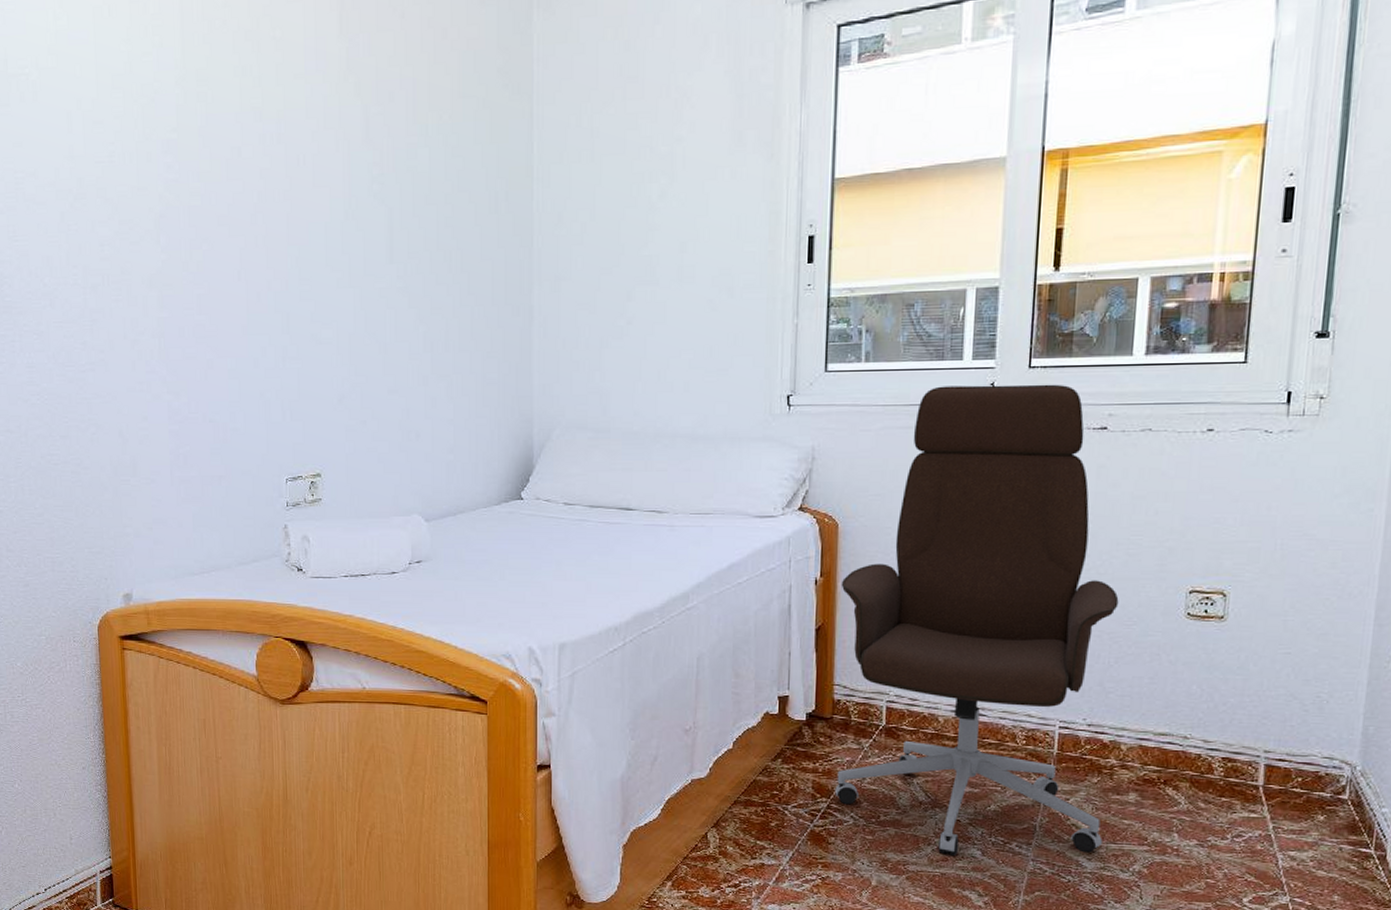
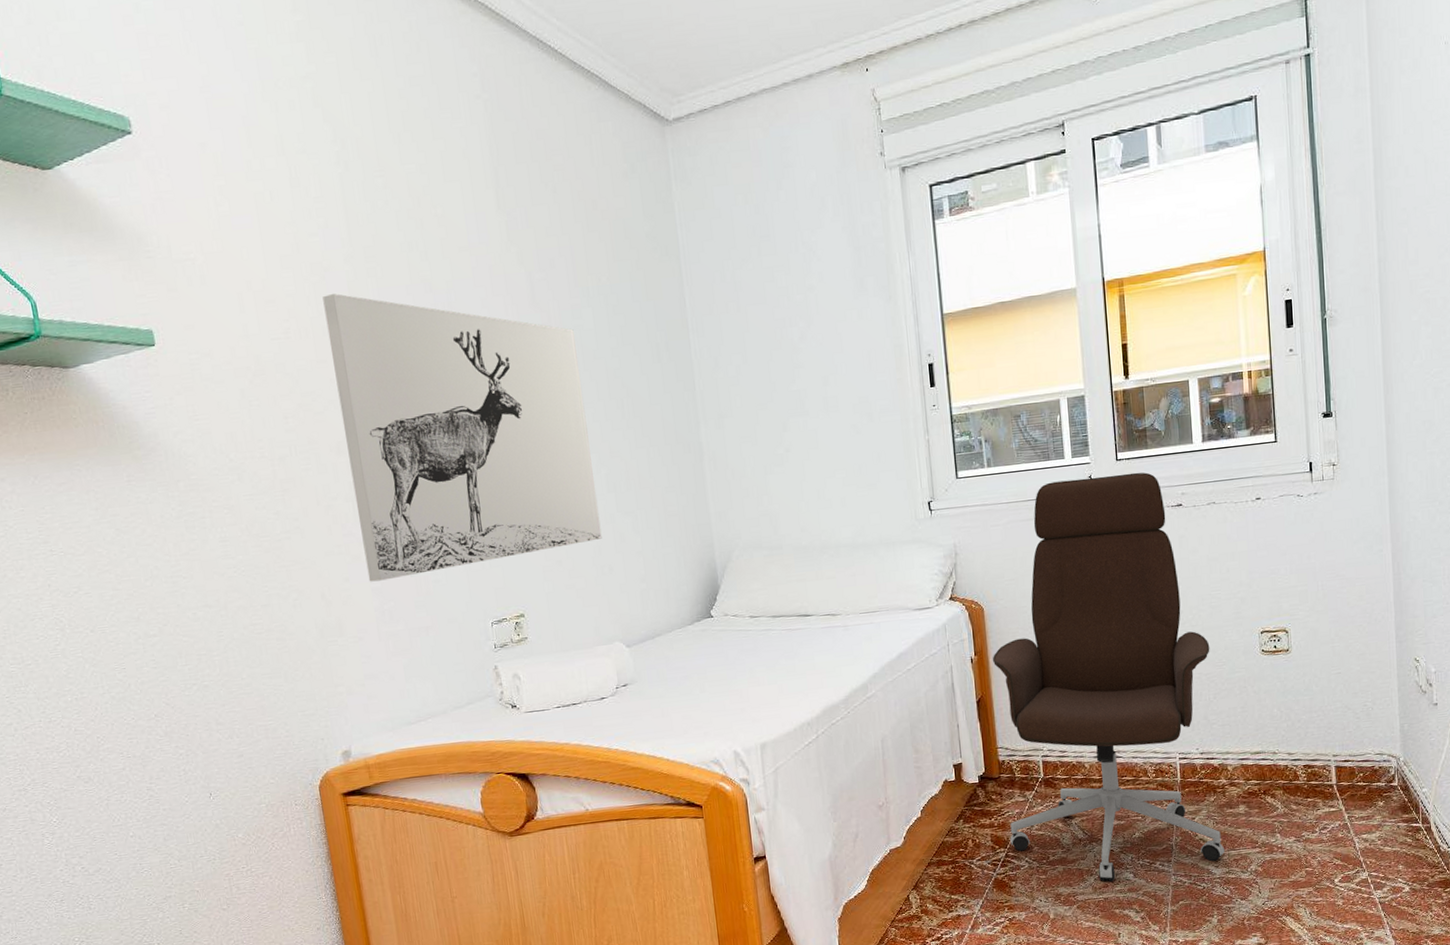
wall art: none [150,118,412,423] -> present [322,293,602,582]

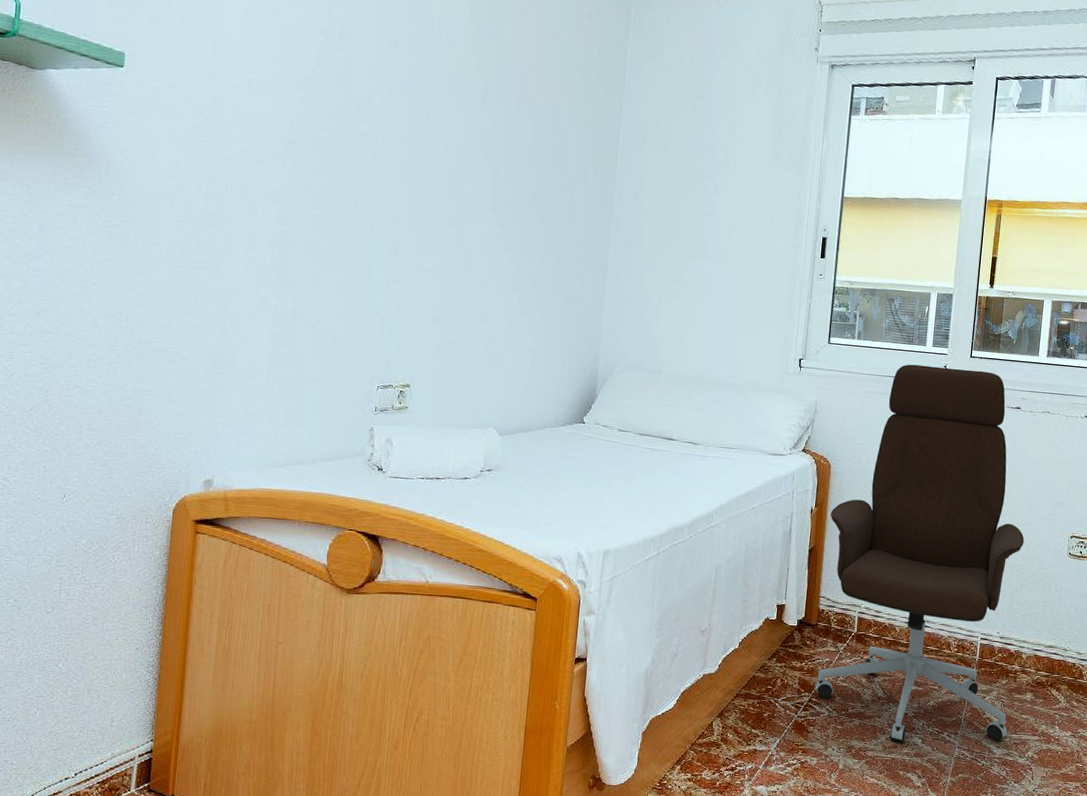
wall art: present [322,293,602,582] -> none [271,58,514,331]

